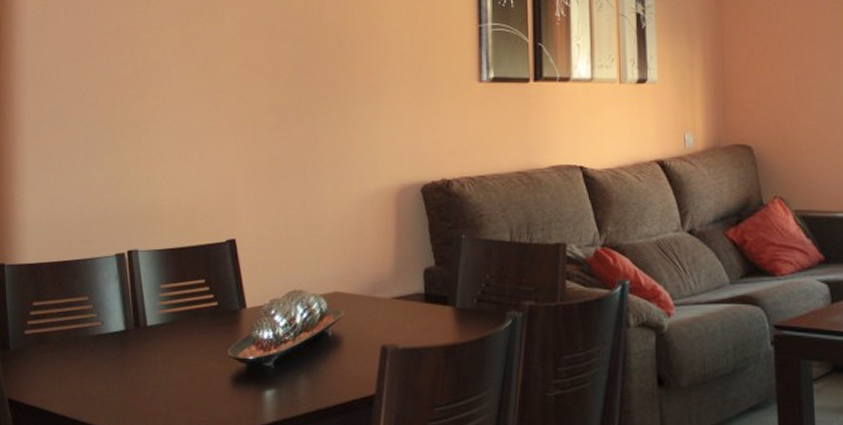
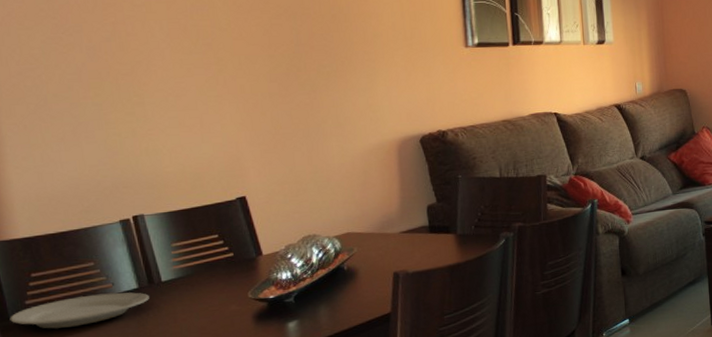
plate: none [10,332,134,365] -> present [9,292,149,329]

